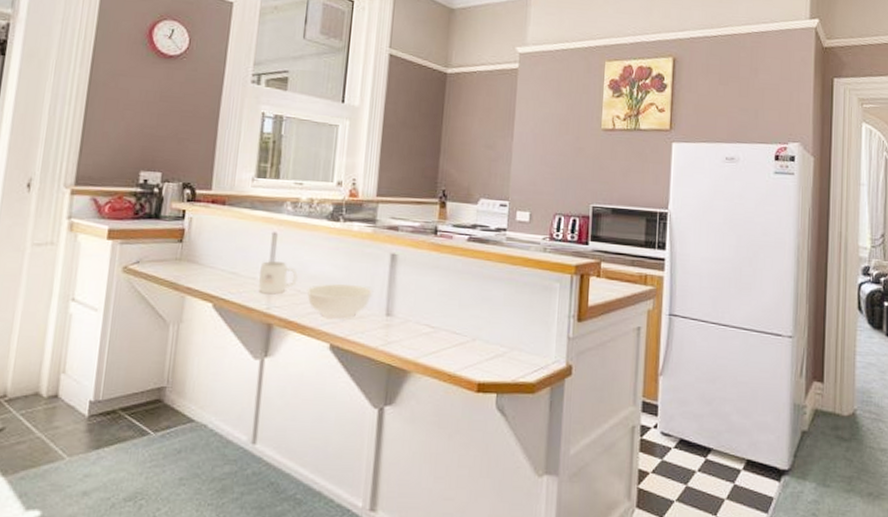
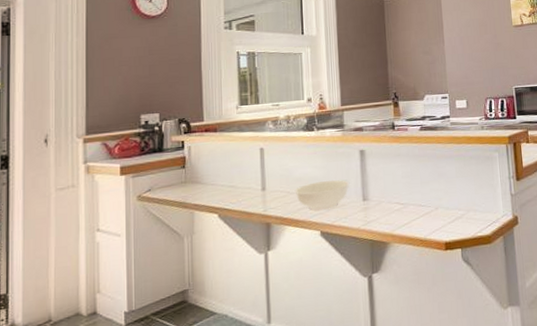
mug: present [258,260,298,296] -> none [253,171,286,201]

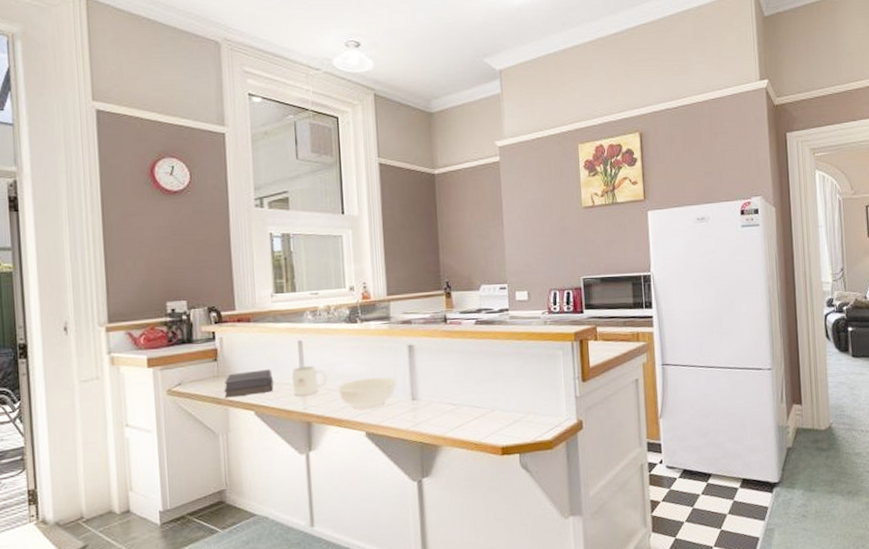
book: none [190,174,236,202] -> present [224,369,273,398]
mug: none [253,171,286,201] -> present [291,366,327,398]

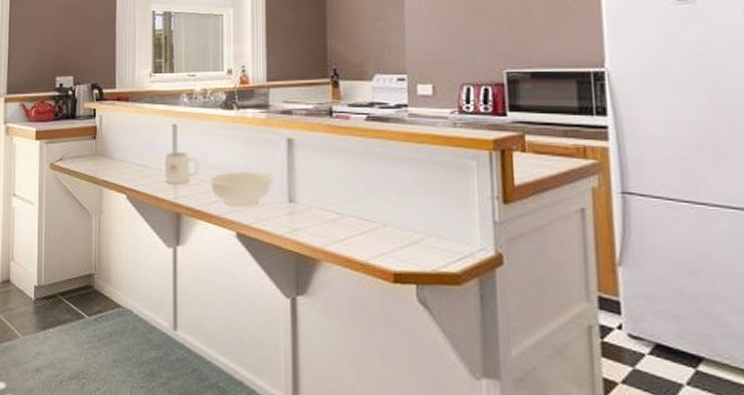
book: present [224,369,273,398] -> none [100,152,146,178]

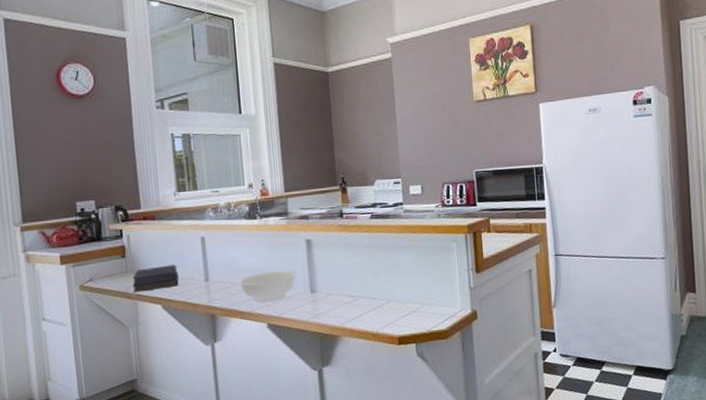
book: none [100,152,146,178] -> present [132,264,179,293]
mug: present [164,151,199,186] -> none [195,261,230,292]

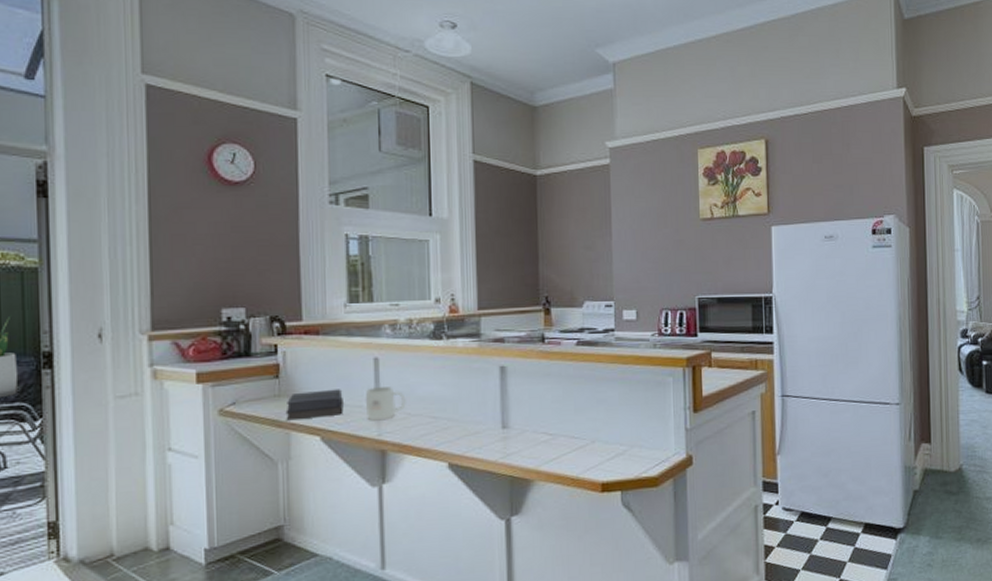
mug: none [195,261,230,292] -> present [365,386,406,422]
bowl: present [239,271,296,302] -> none [417,402,485,438]

